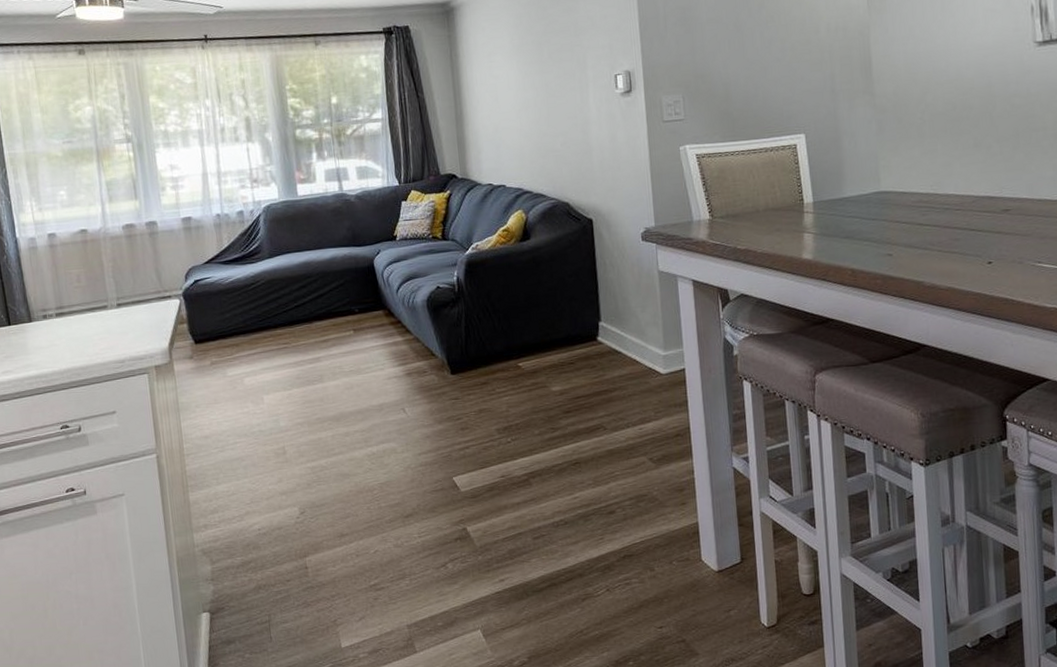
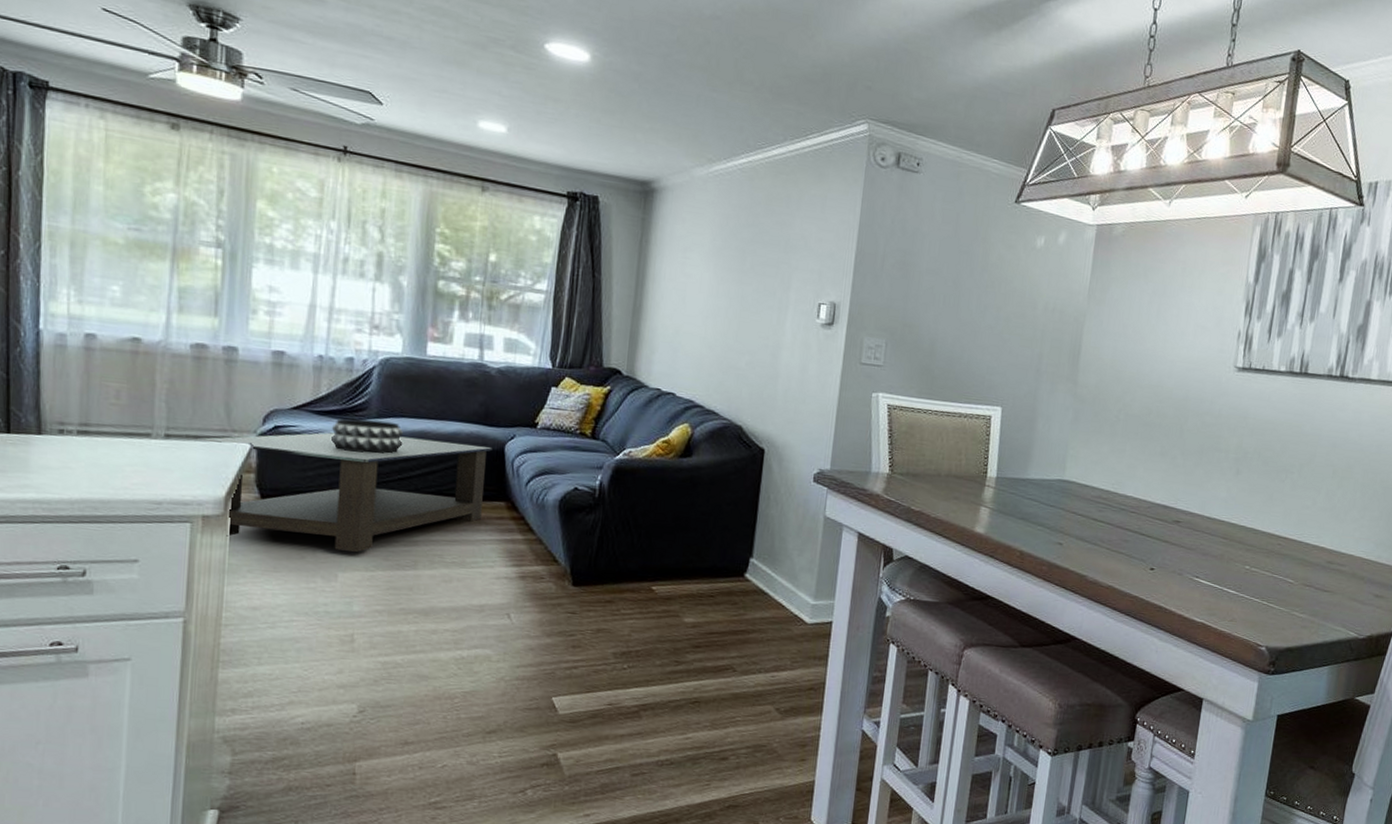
coffee table: none [139,265,366,380] -> present [196,432,492,552]
decorative bowl: none [236,258,294,291] -> present [331,418,404,454]

